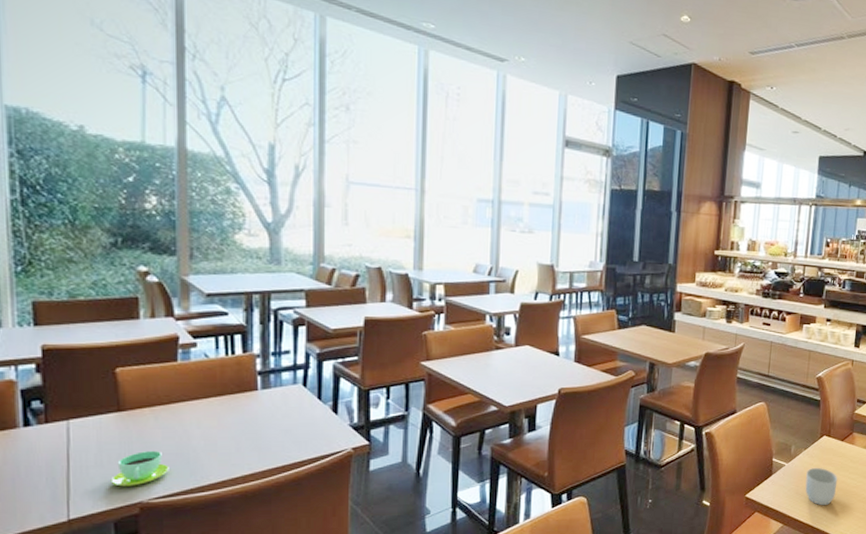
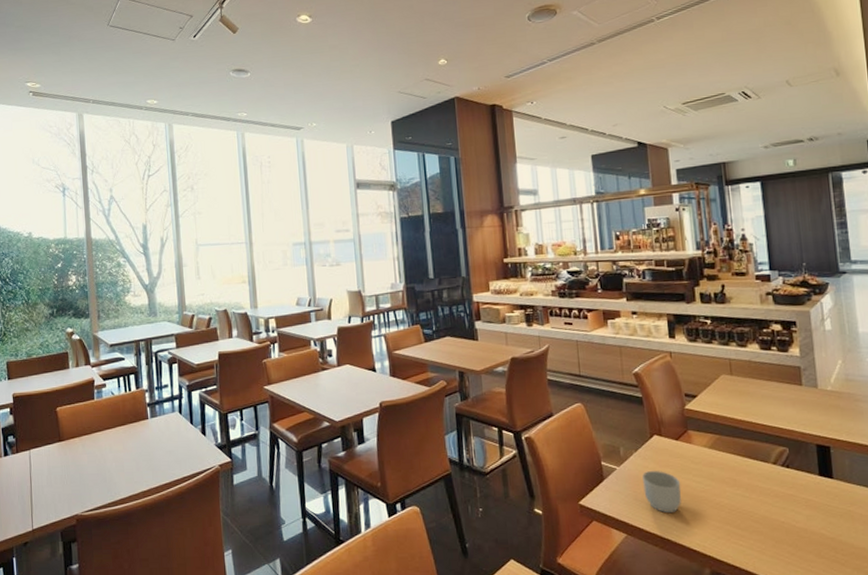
cup: present [110,450,169,487] -> none [57,471,94,502]

